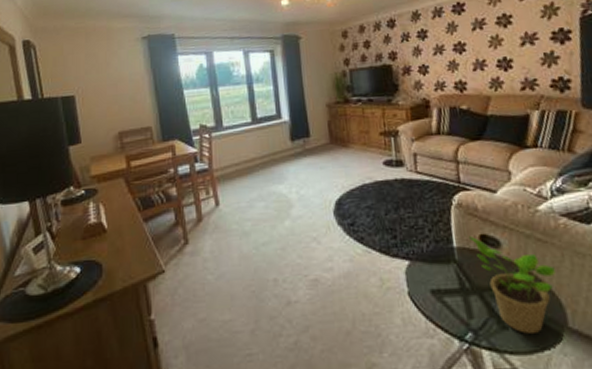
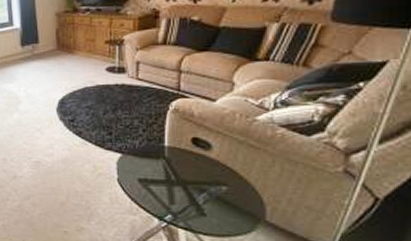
potted plant: present [469,235,556,334] -> none [181,137,262,222]

